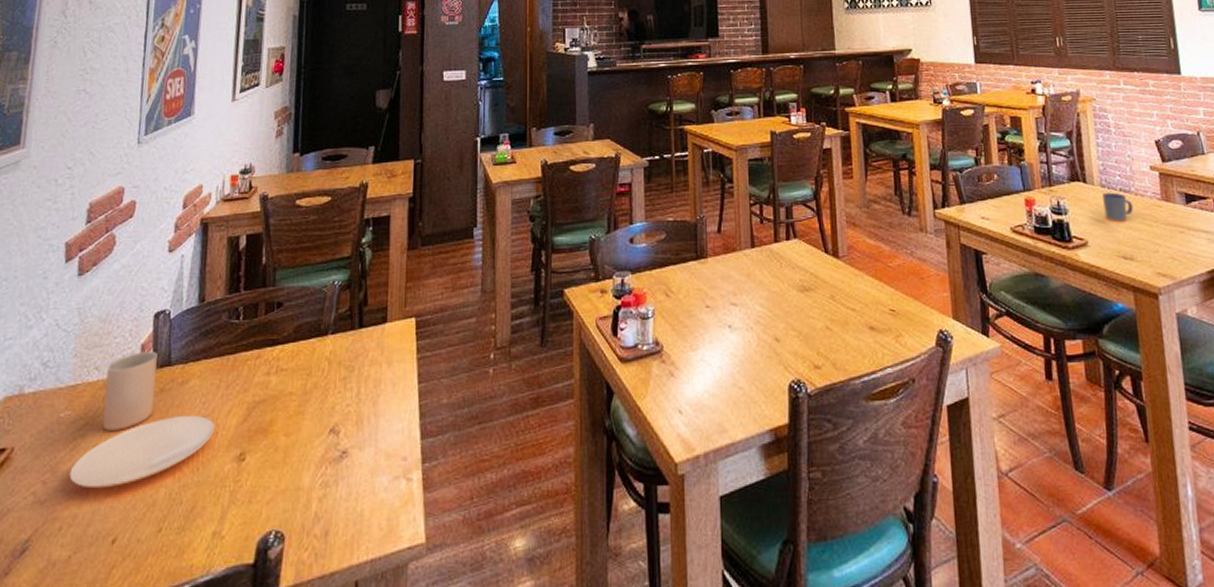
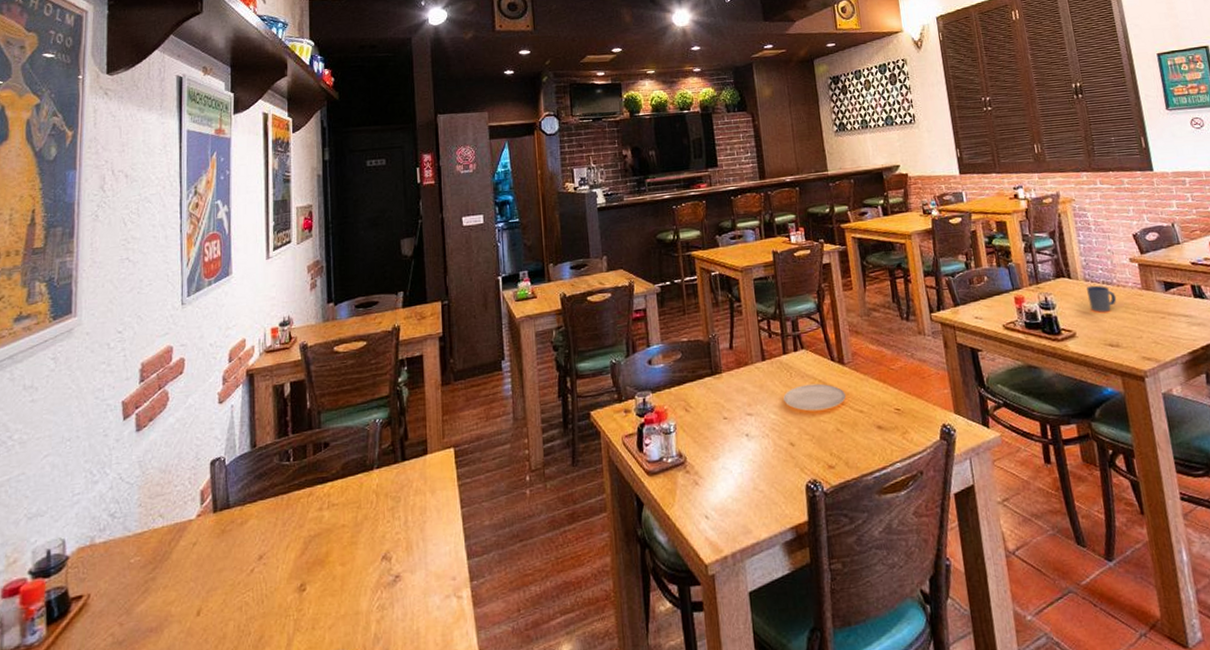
plate: present [69,415,214,489] -> none [144,552,275,627]
cup: present [102,350,159,431] -> none [170,496,218,572]
plate: none [771,276,838,306] -> present [783,383,846,412]

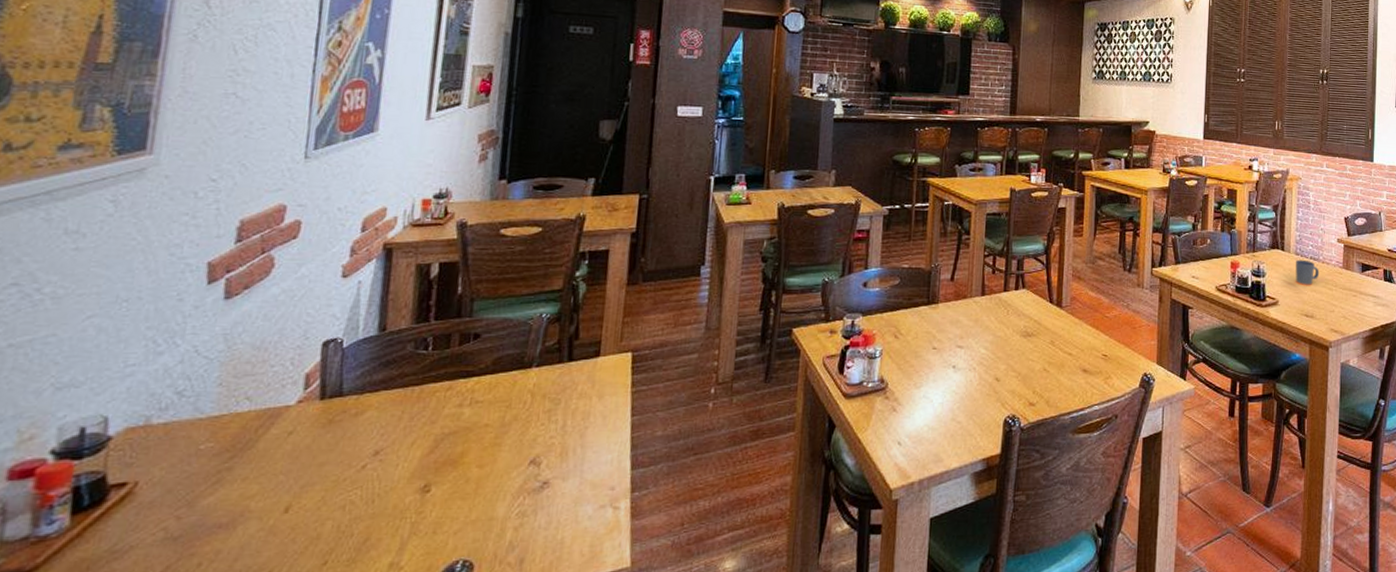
plate: present [783,383,846,412] -> none [996,323,1058,350]

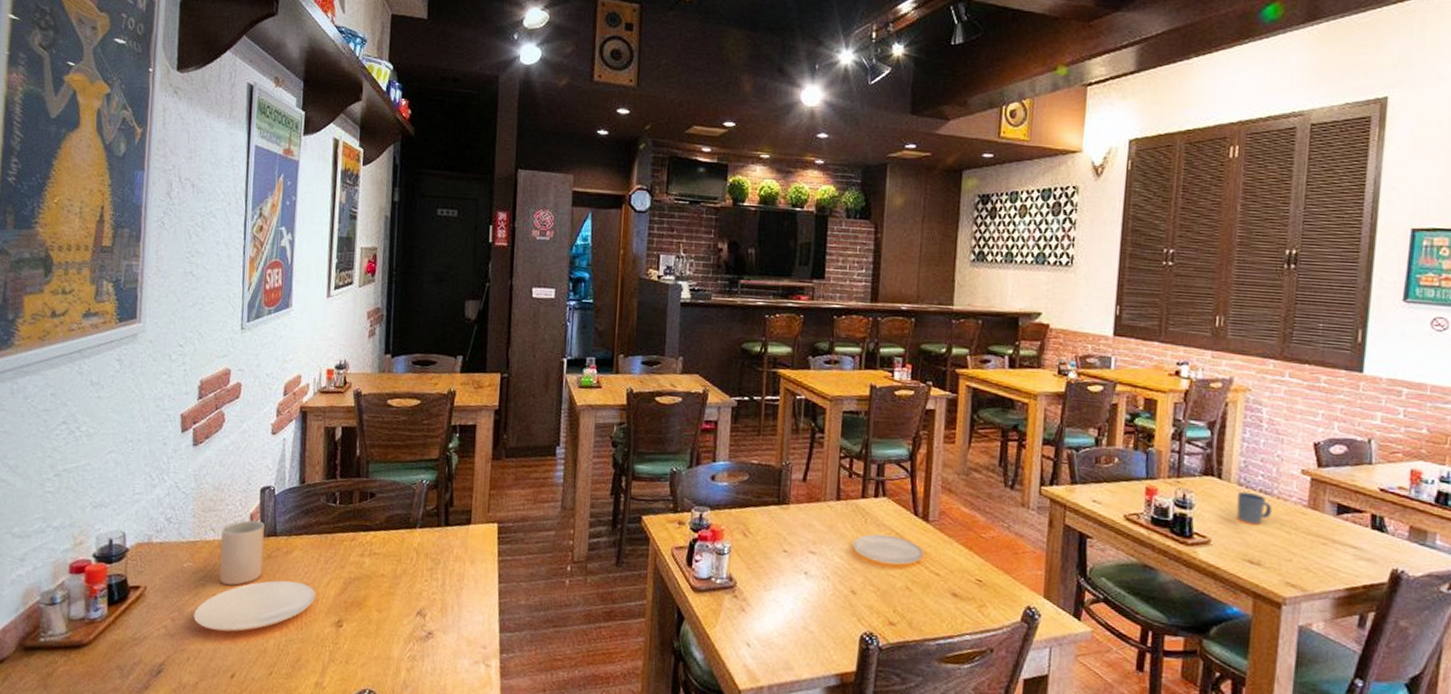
plate: none [211,447,394,523] -> present [193,580,315,632]
cup: none [253,380,328,463] -> present [219,520,266,586]
plate: none [996,323,1058,350] -> present [853,534,923,566]

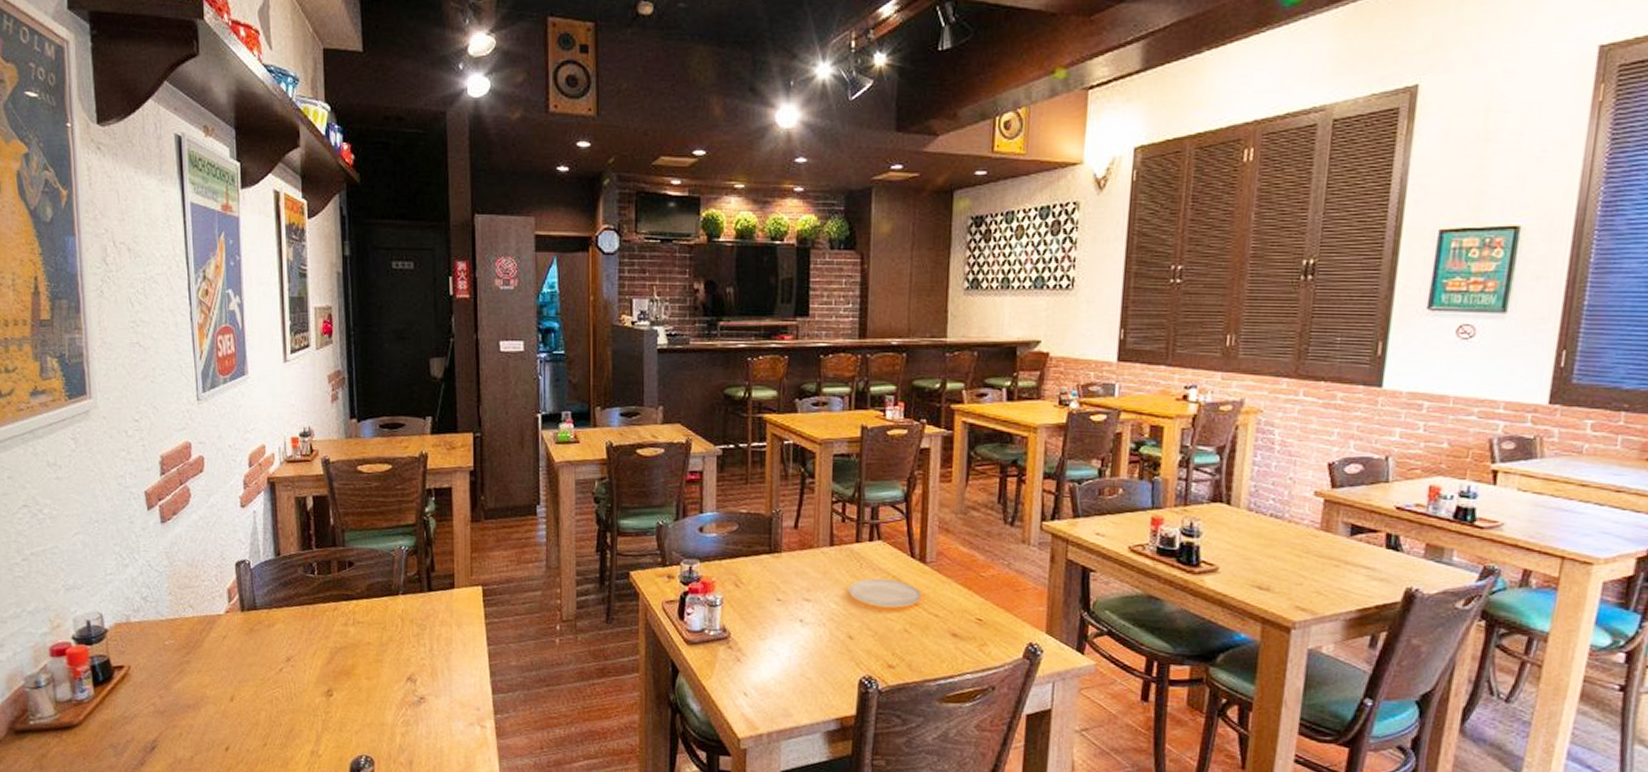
plate: present [193,580,315,632] -> none [181,653,302,707]
cup: present [219,520,266,586] -> none [200,595,246,661]
mug: present [1236,491,1273,526] -> none [1245,516,1284,551]

